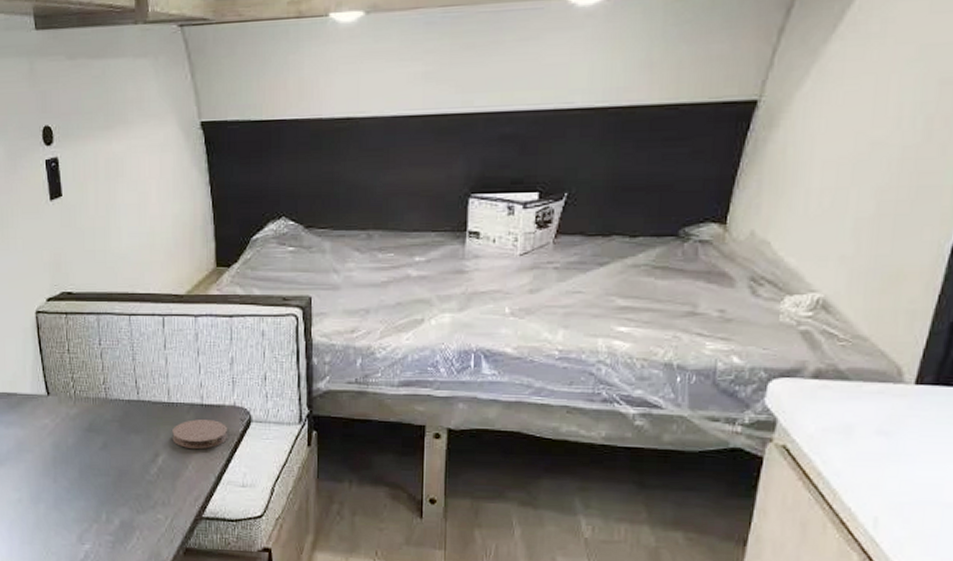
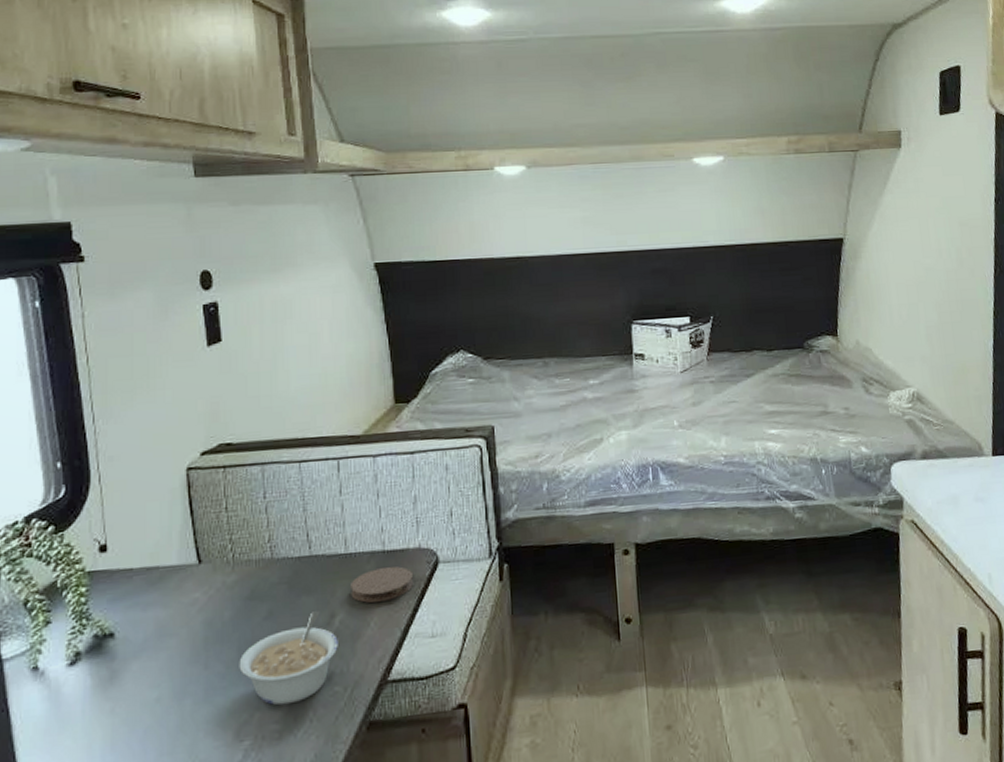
legume: none [80,449,161,522] -> present [239,611,338,706]

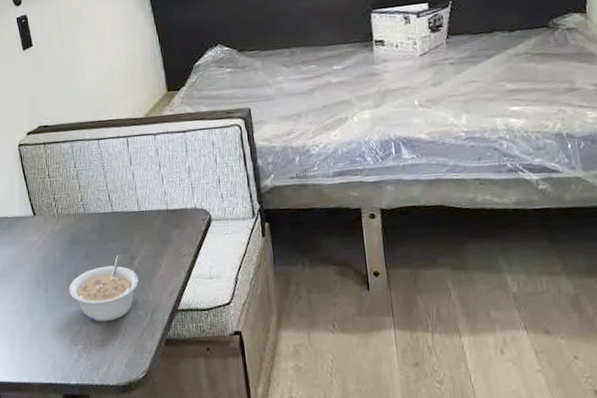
coaster: present [351,566,414,603] -> none [144,222,193,250]

